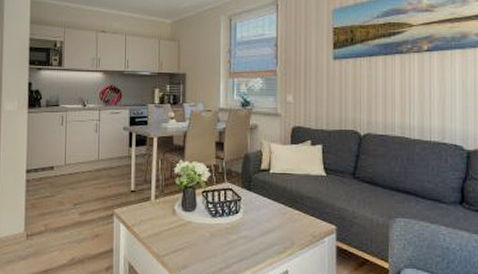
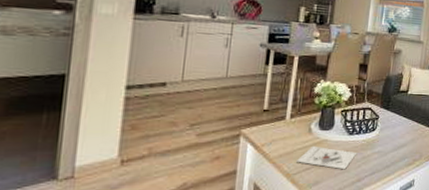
architectural model: none [164,227,221,255] -> present [297,145,356,170]

